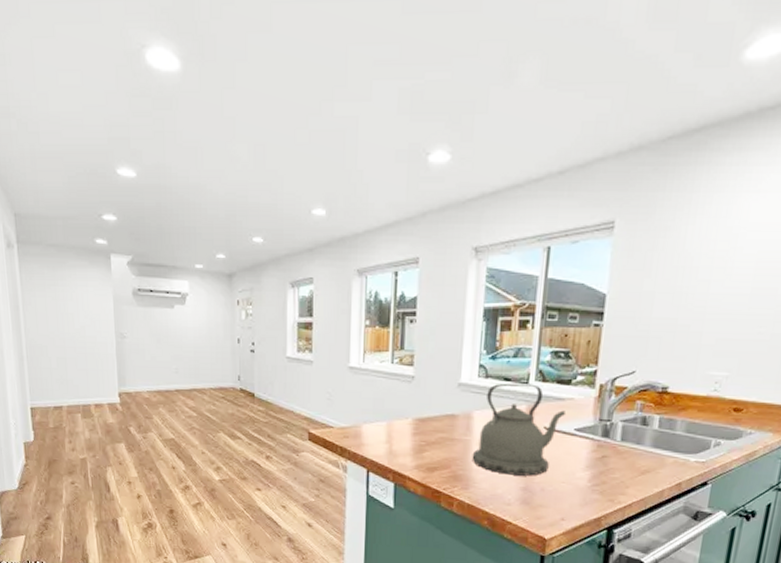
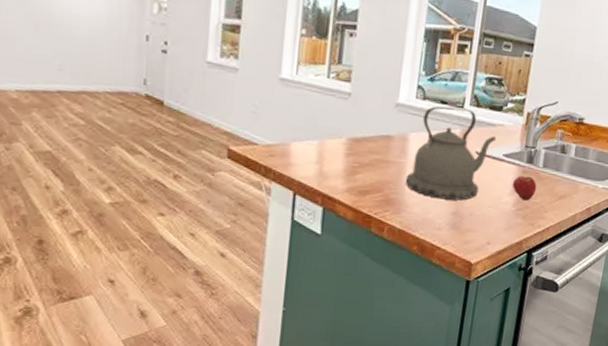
fruit: none [586,450,615,476] -> present [512,175,537,201]

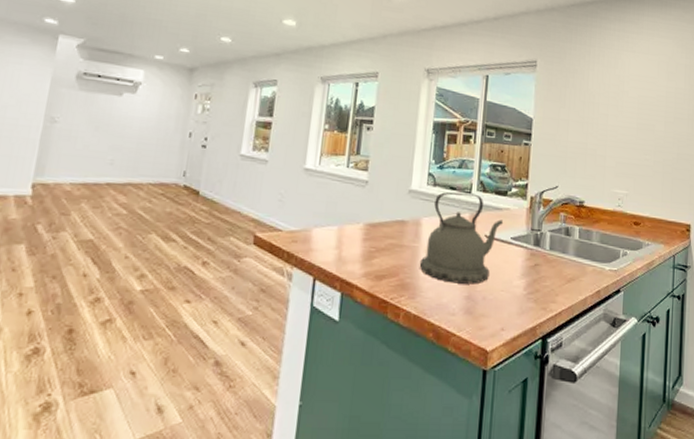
fruit: present [512,175,537,201] -> none [521,258,546,284]

